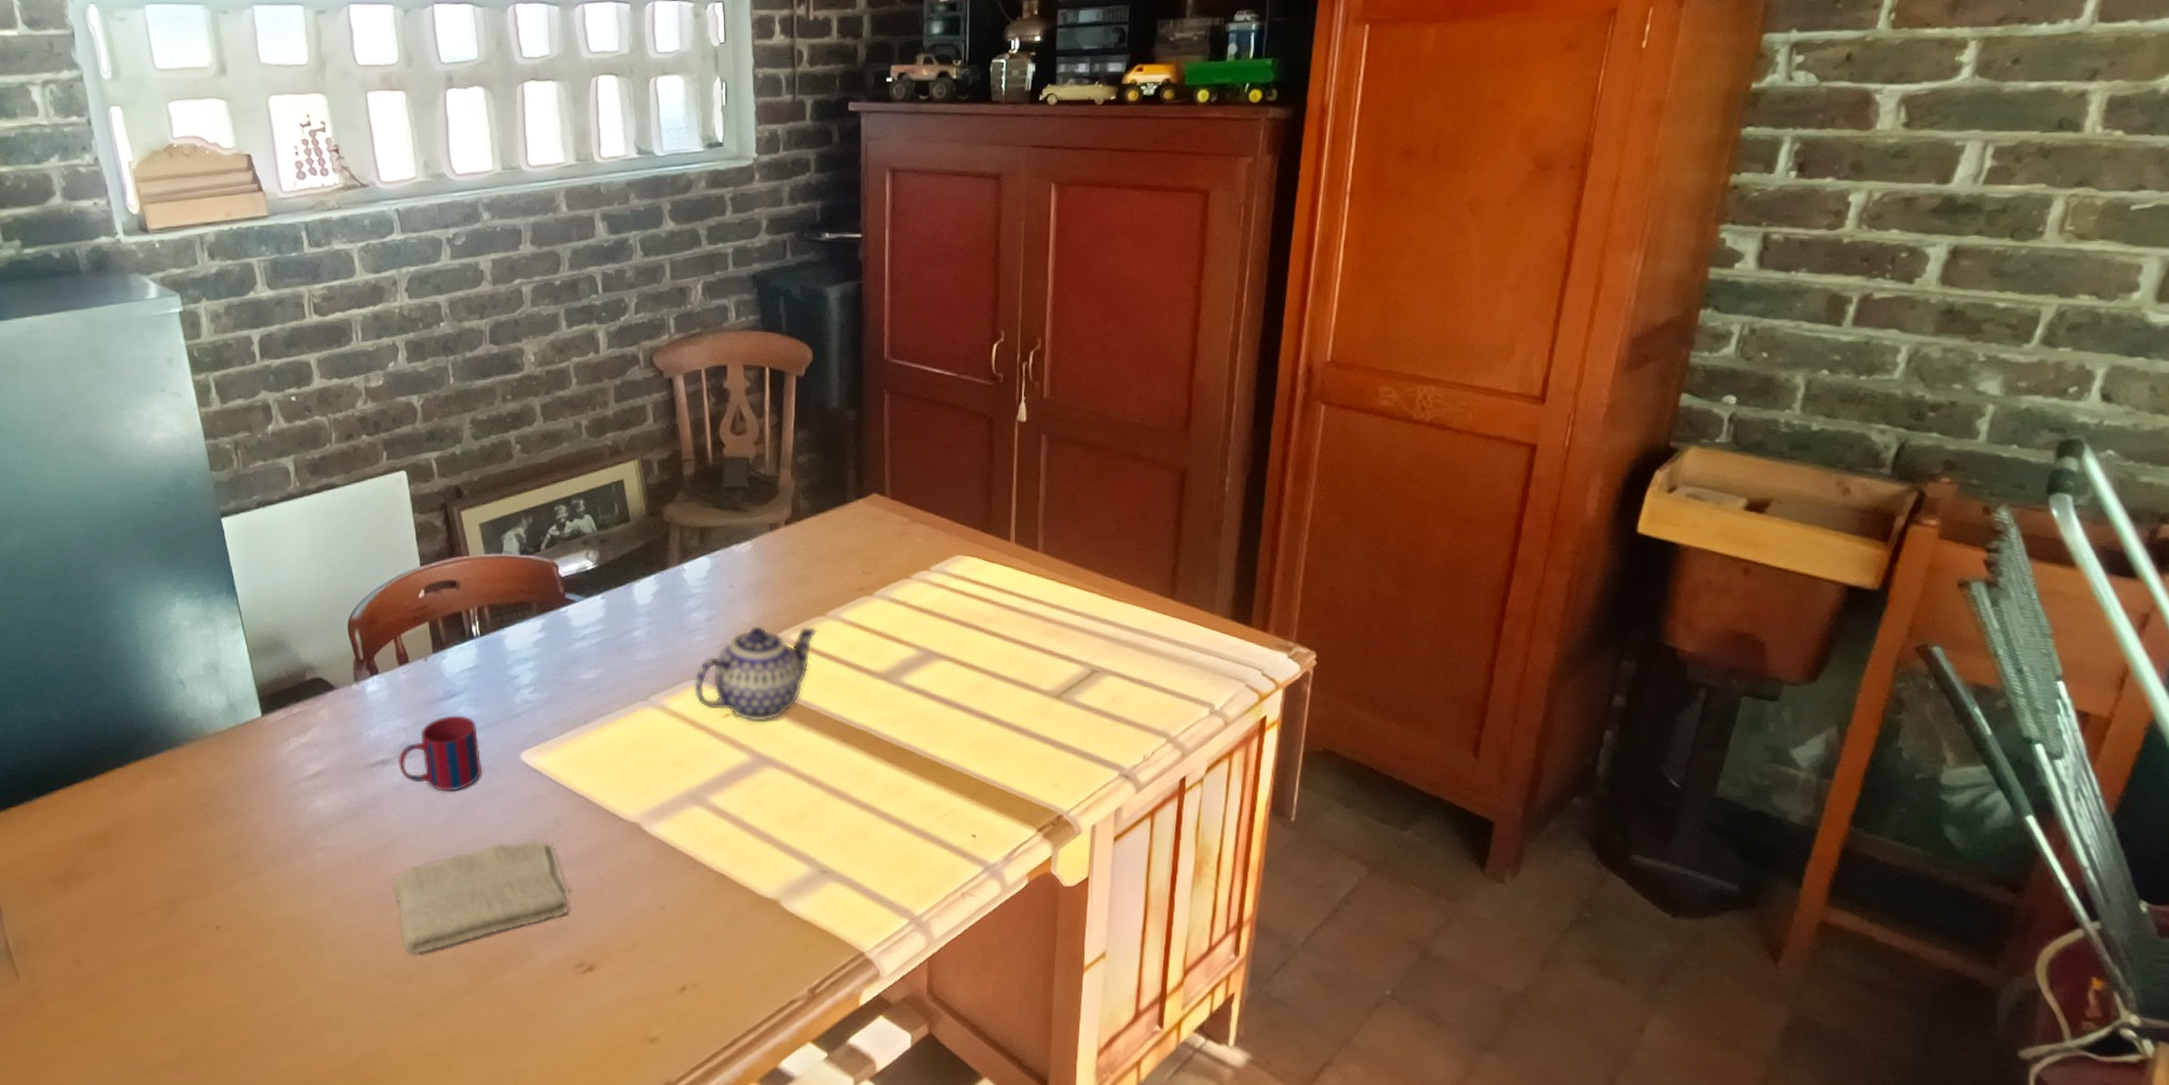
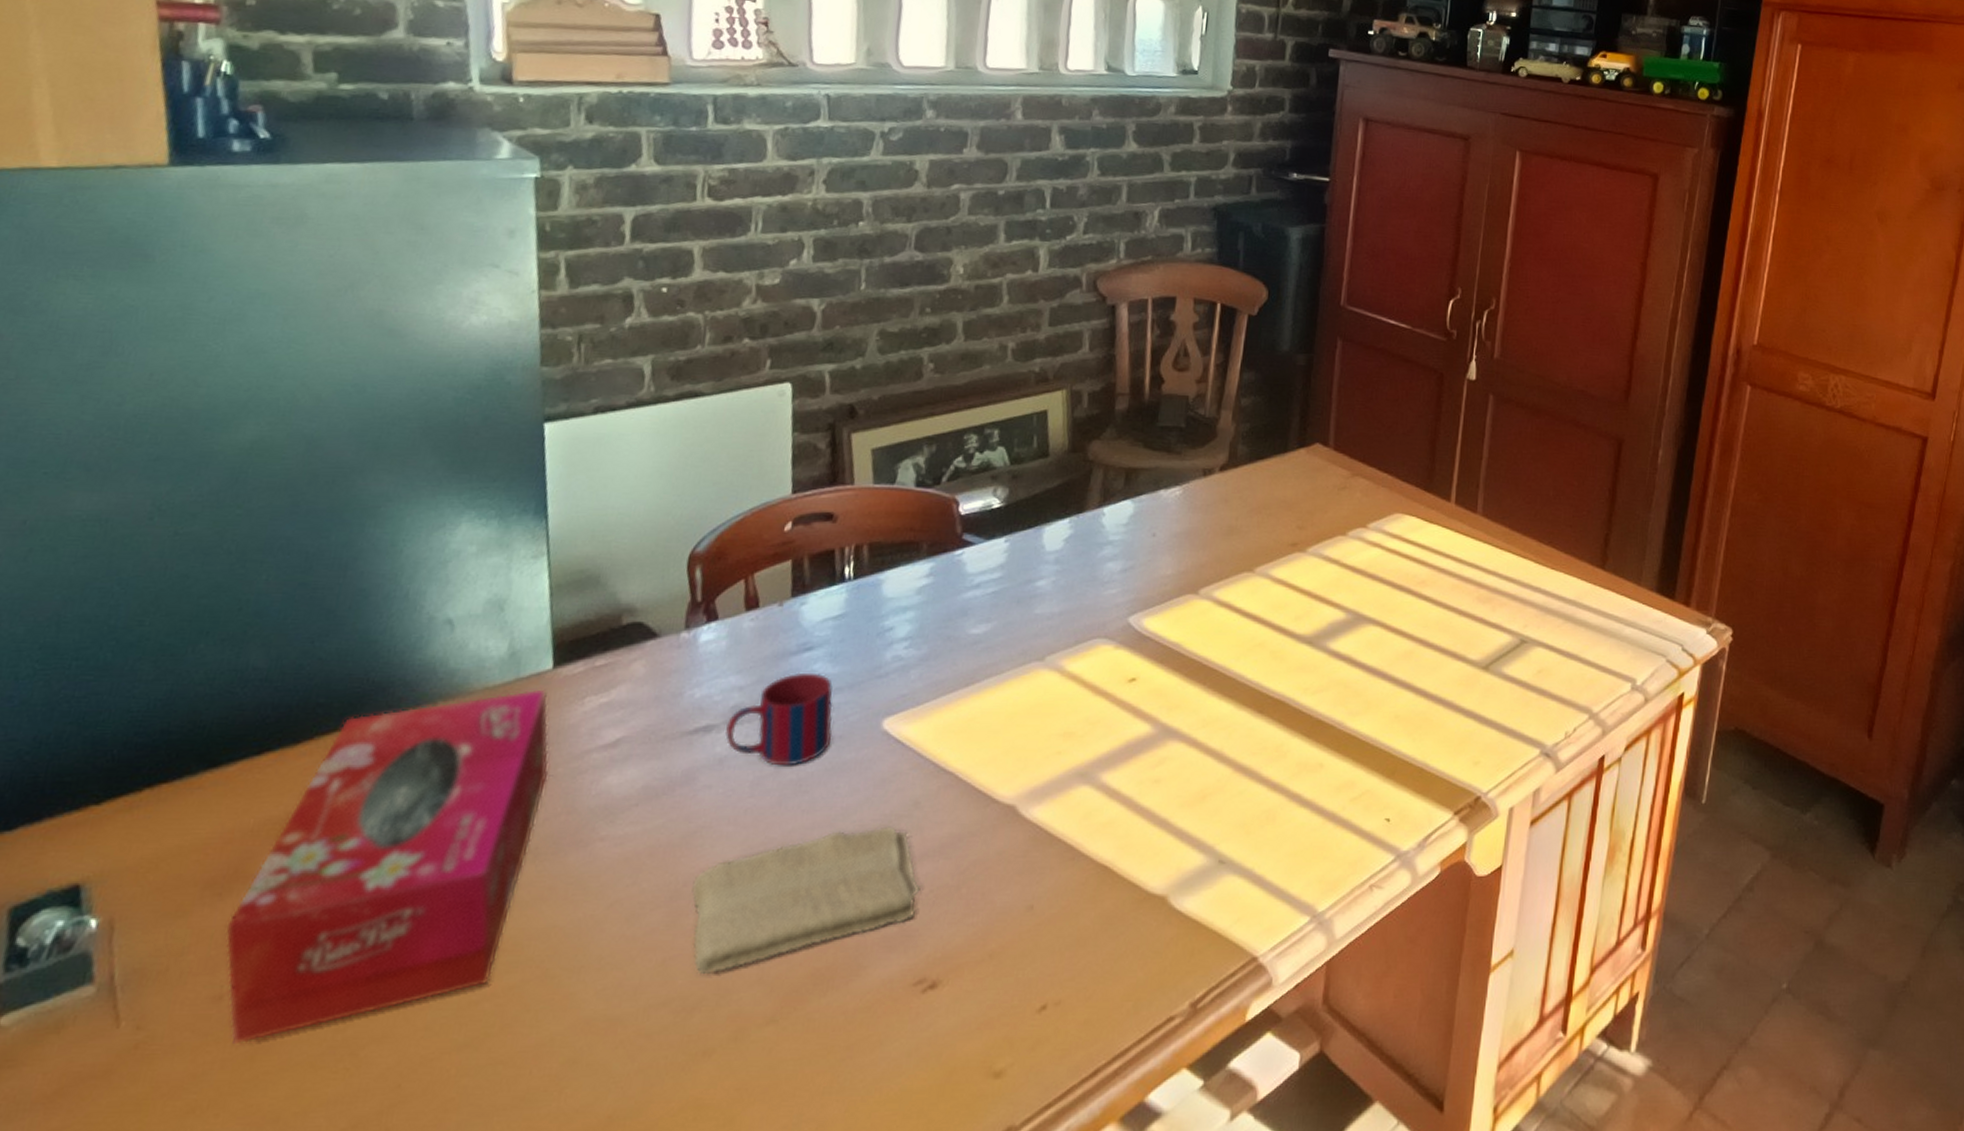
tissue box: none [73,733,273,995] -> present [225,689,549,1045]
teapot: present [693,625,818,723] -> none [1097,580,1243,689]

